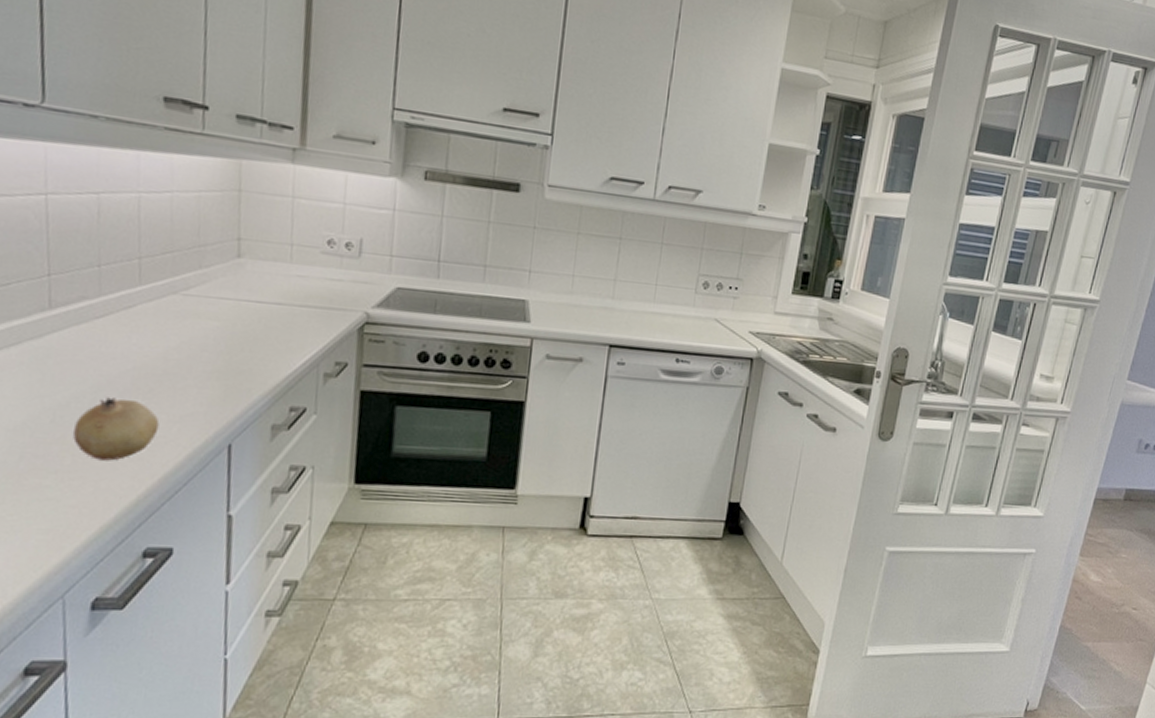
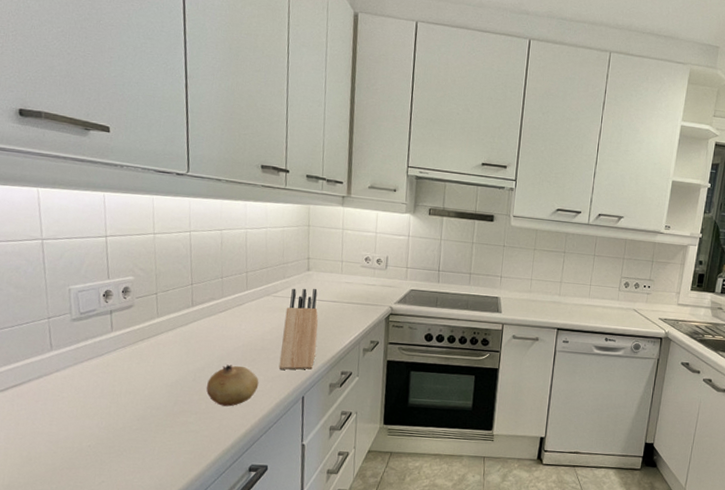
knife block: none [191,283,255,405] -> present [278,288,319,370]

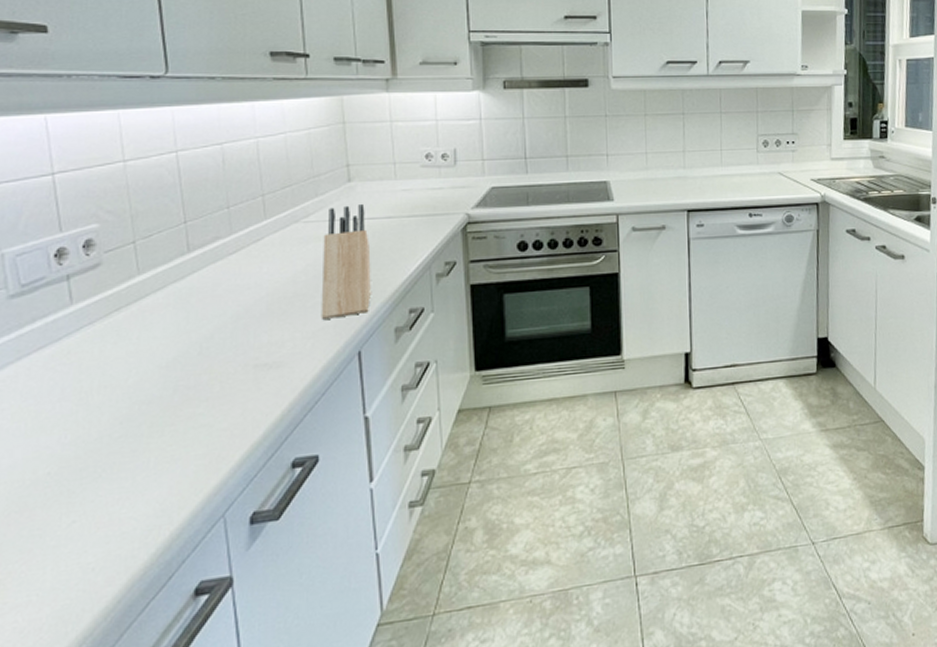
fruit: present [206,364,259,407] -> none [220,323,295,383]

